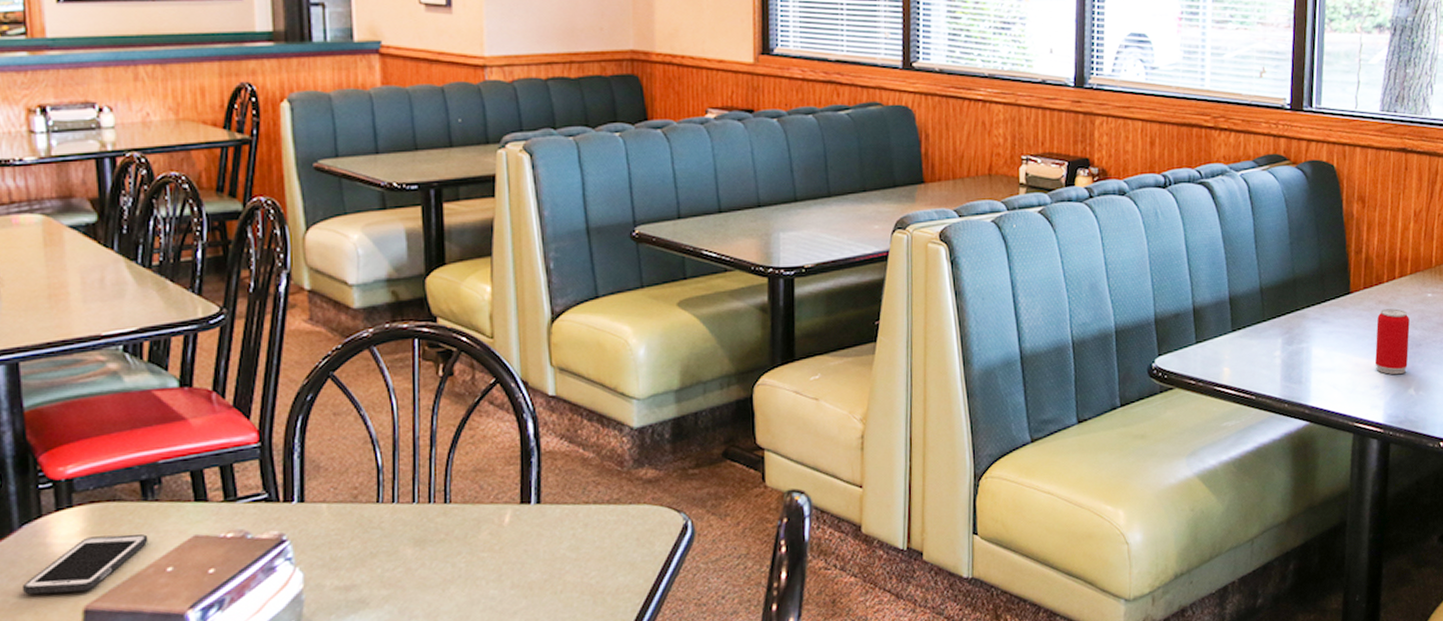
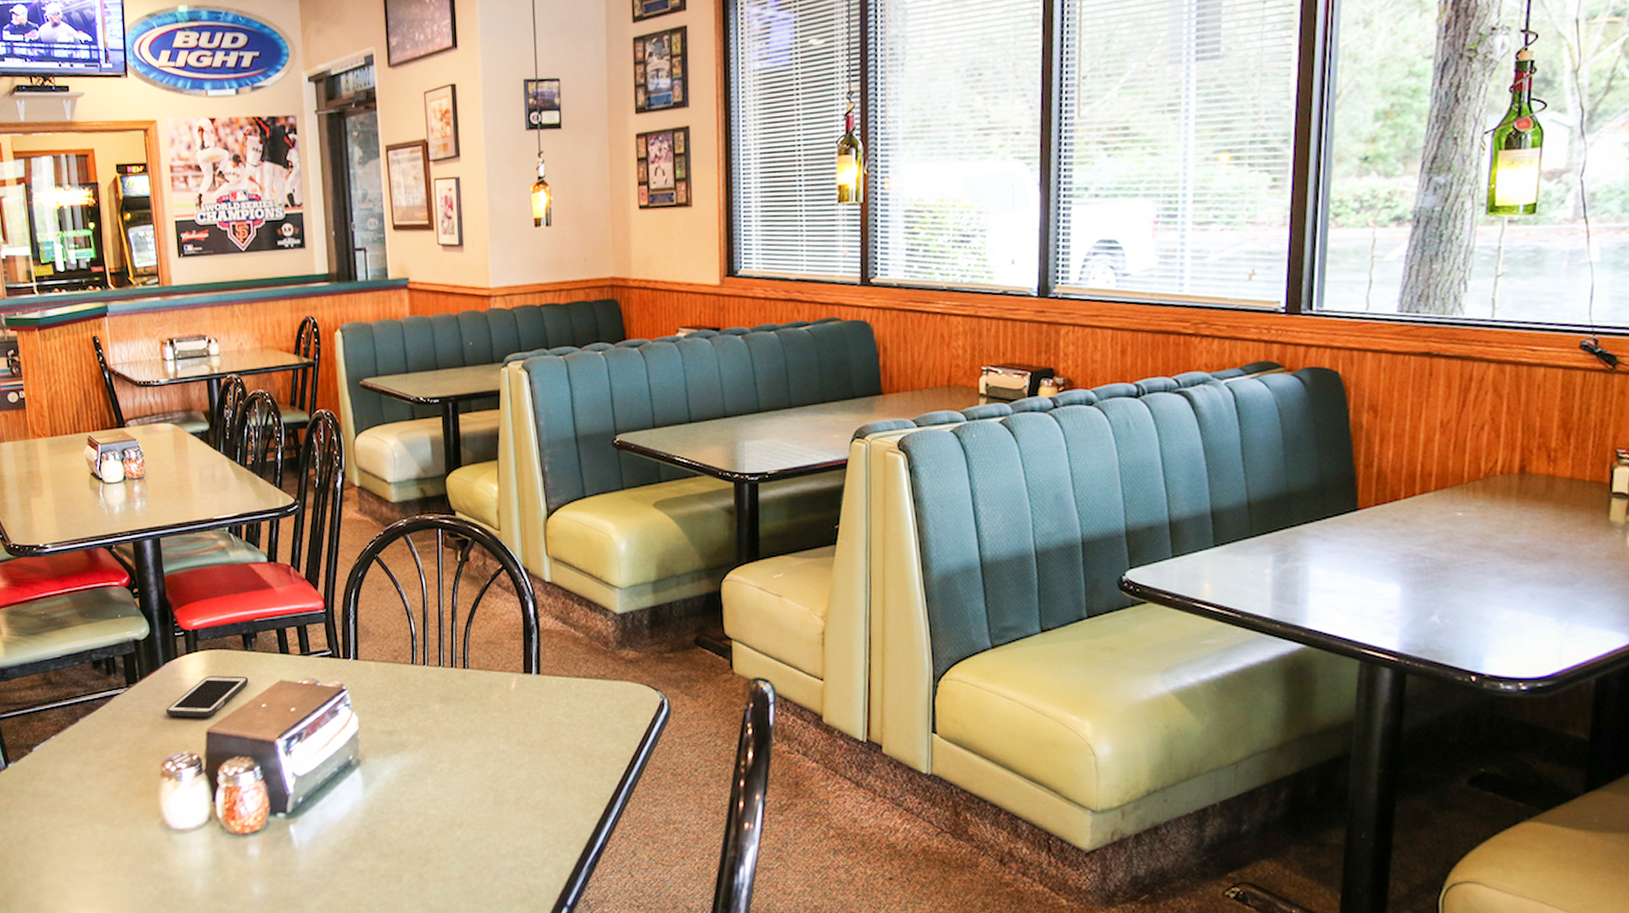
beverage can: present [1374,308,1410,375] -> none [1388,528,1433,600]

